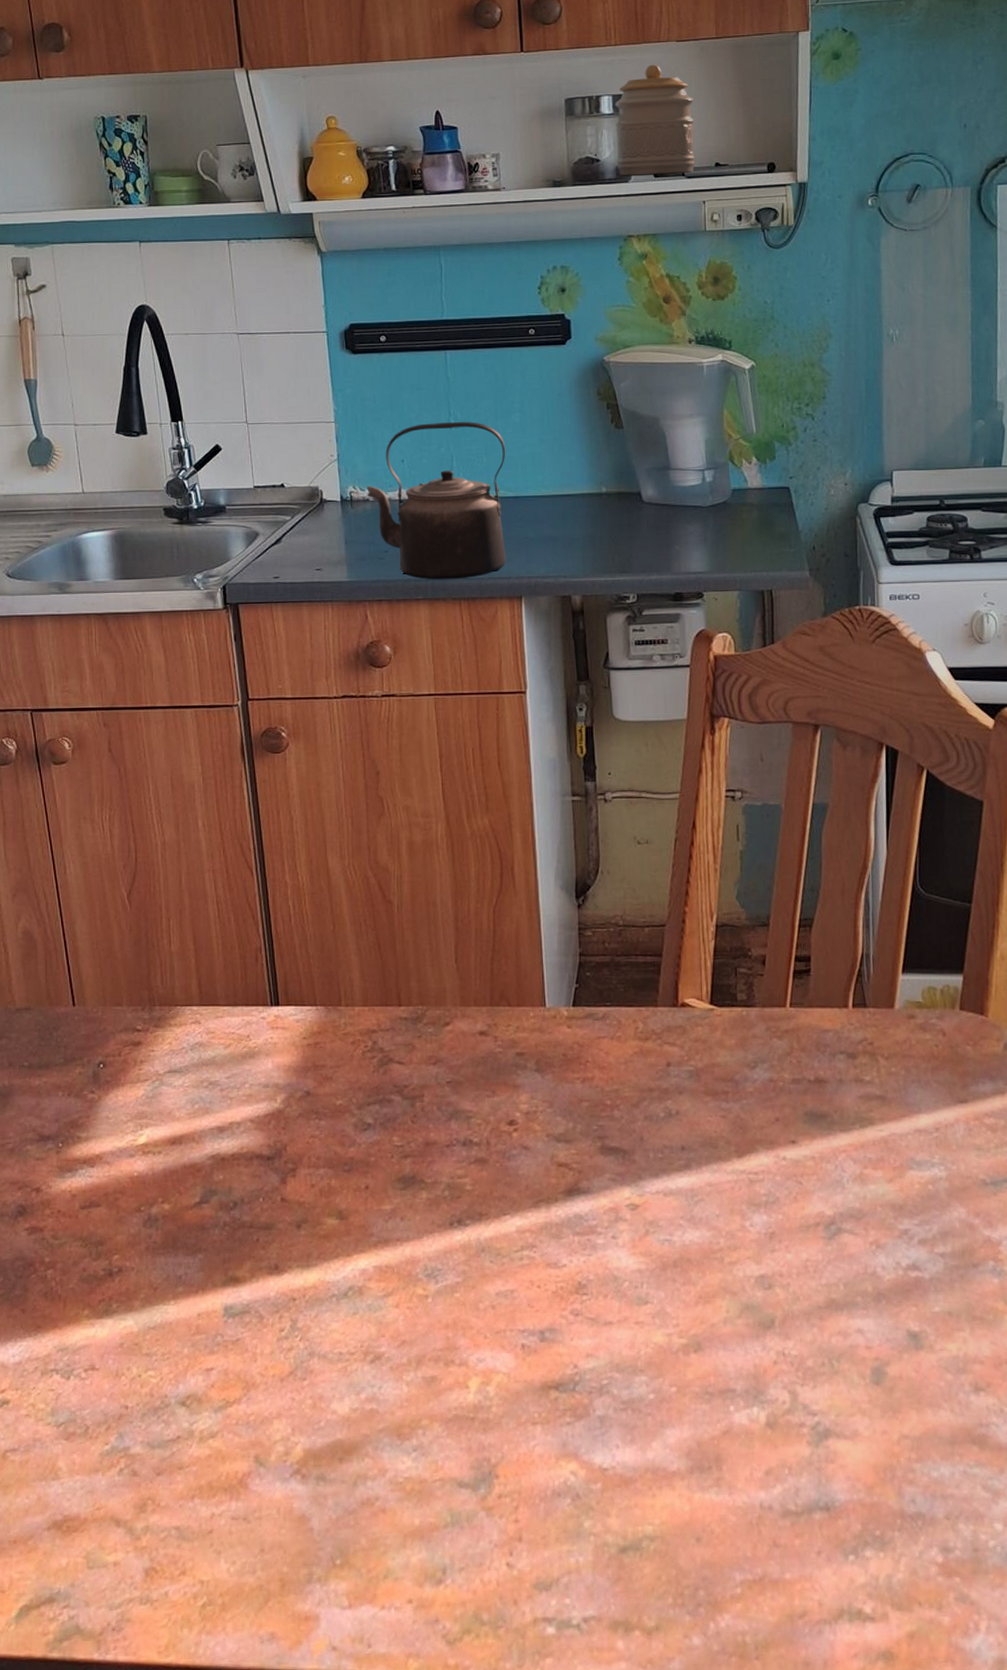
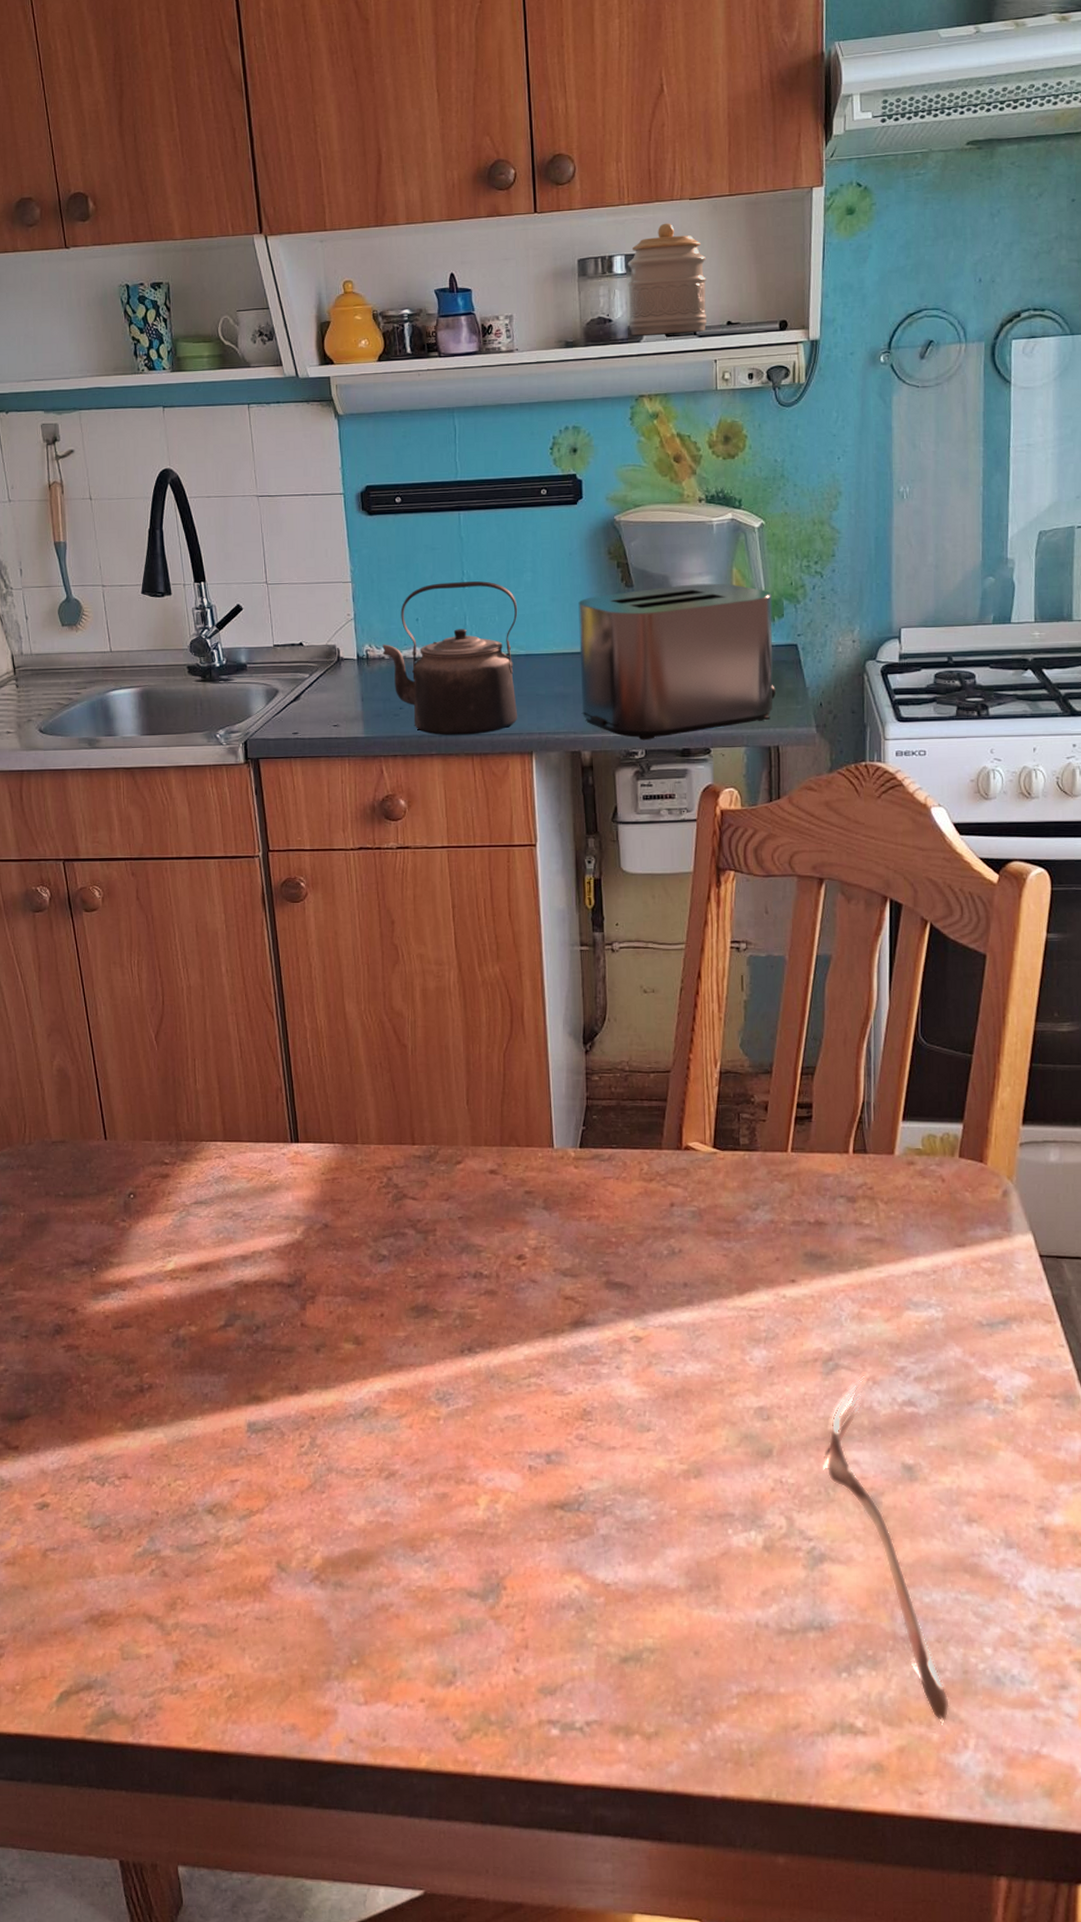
toaster: none [568,425,768,585] -> present [578,583,776,741]
fork: none [830,1240,960,1604] -> present [826,1376,950,1722]

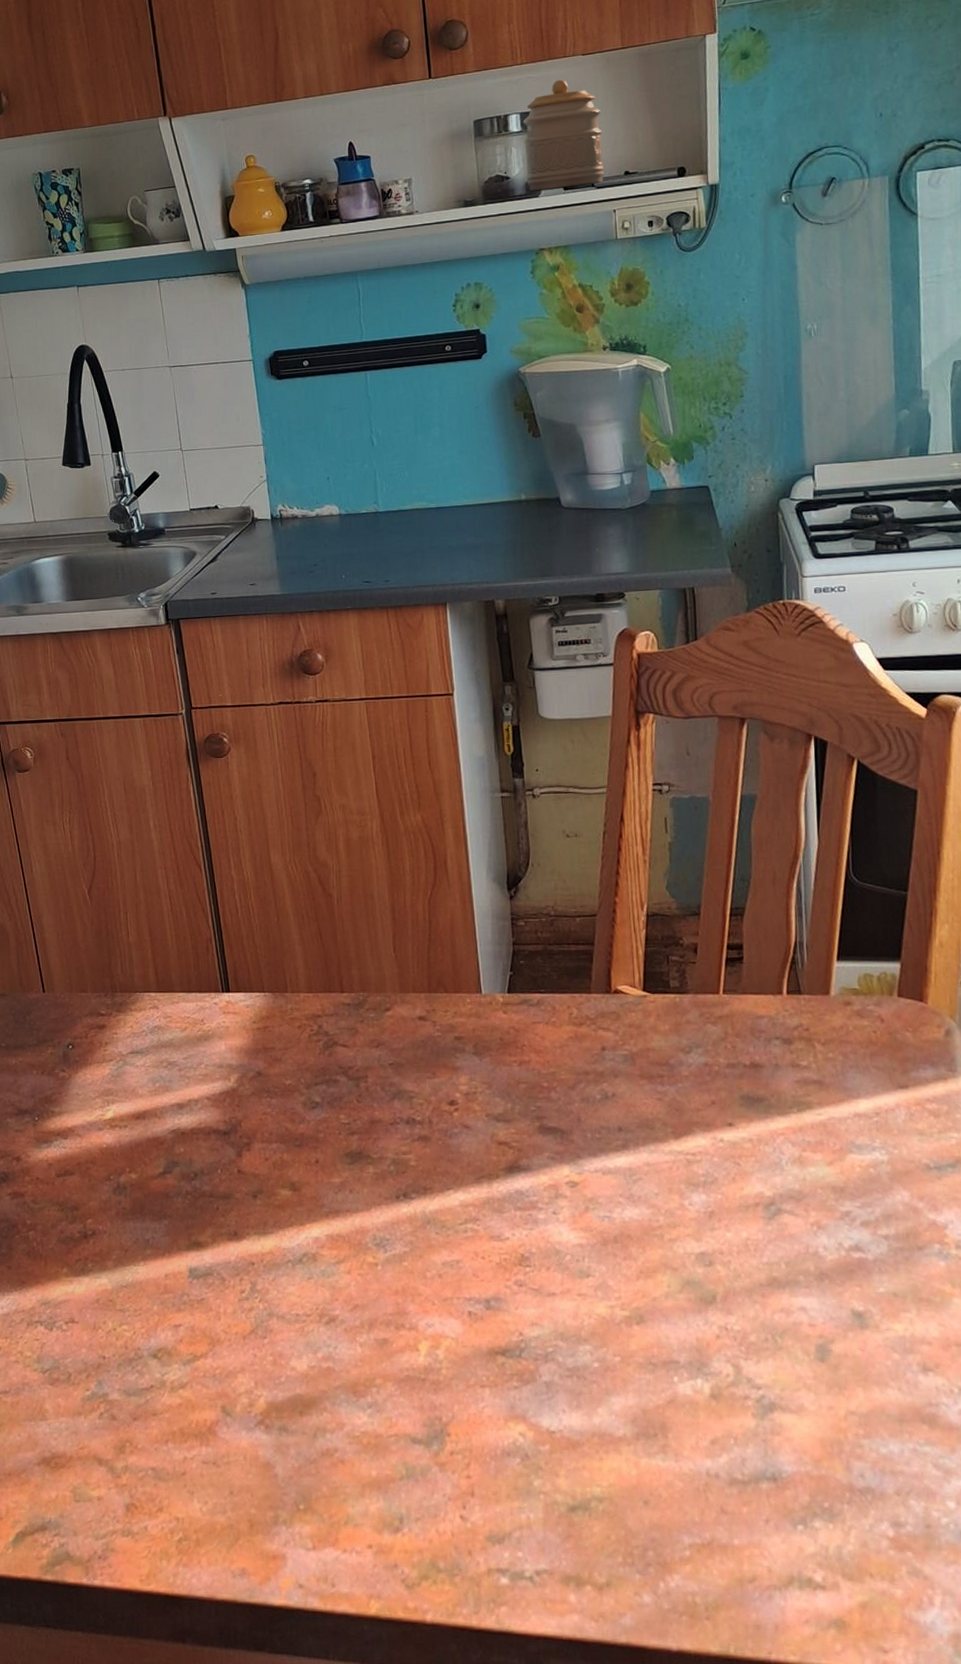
kettle: present [382,581,518,736] -> none [295,438,430,591]
toaster: present [578,583,776,741] -> none [486,429,689,587]
fork: present [826,1376,950,1722] -> none [772,1221,913,1577]

